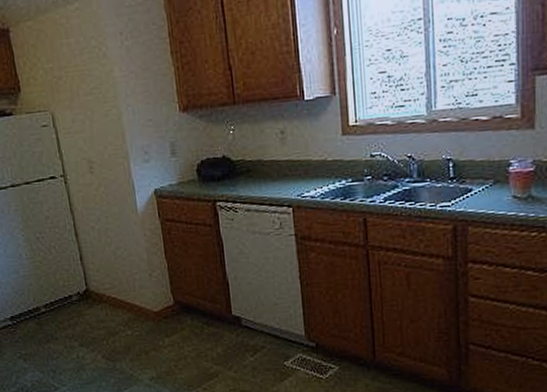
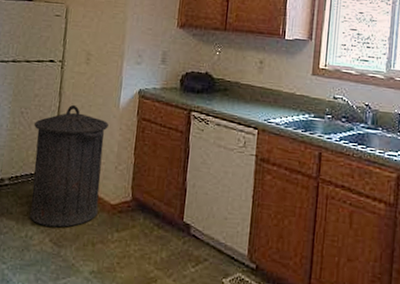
trash can: none [54,219,144,345] -> present [29,104,109,228]

